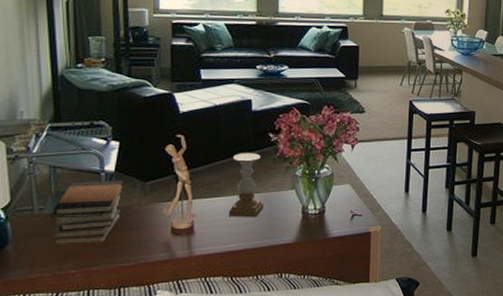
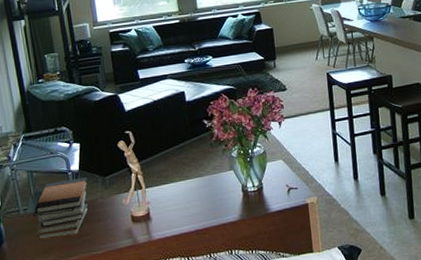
candle holder: present [228,153,264,218] -> none [175,140,208,201]

